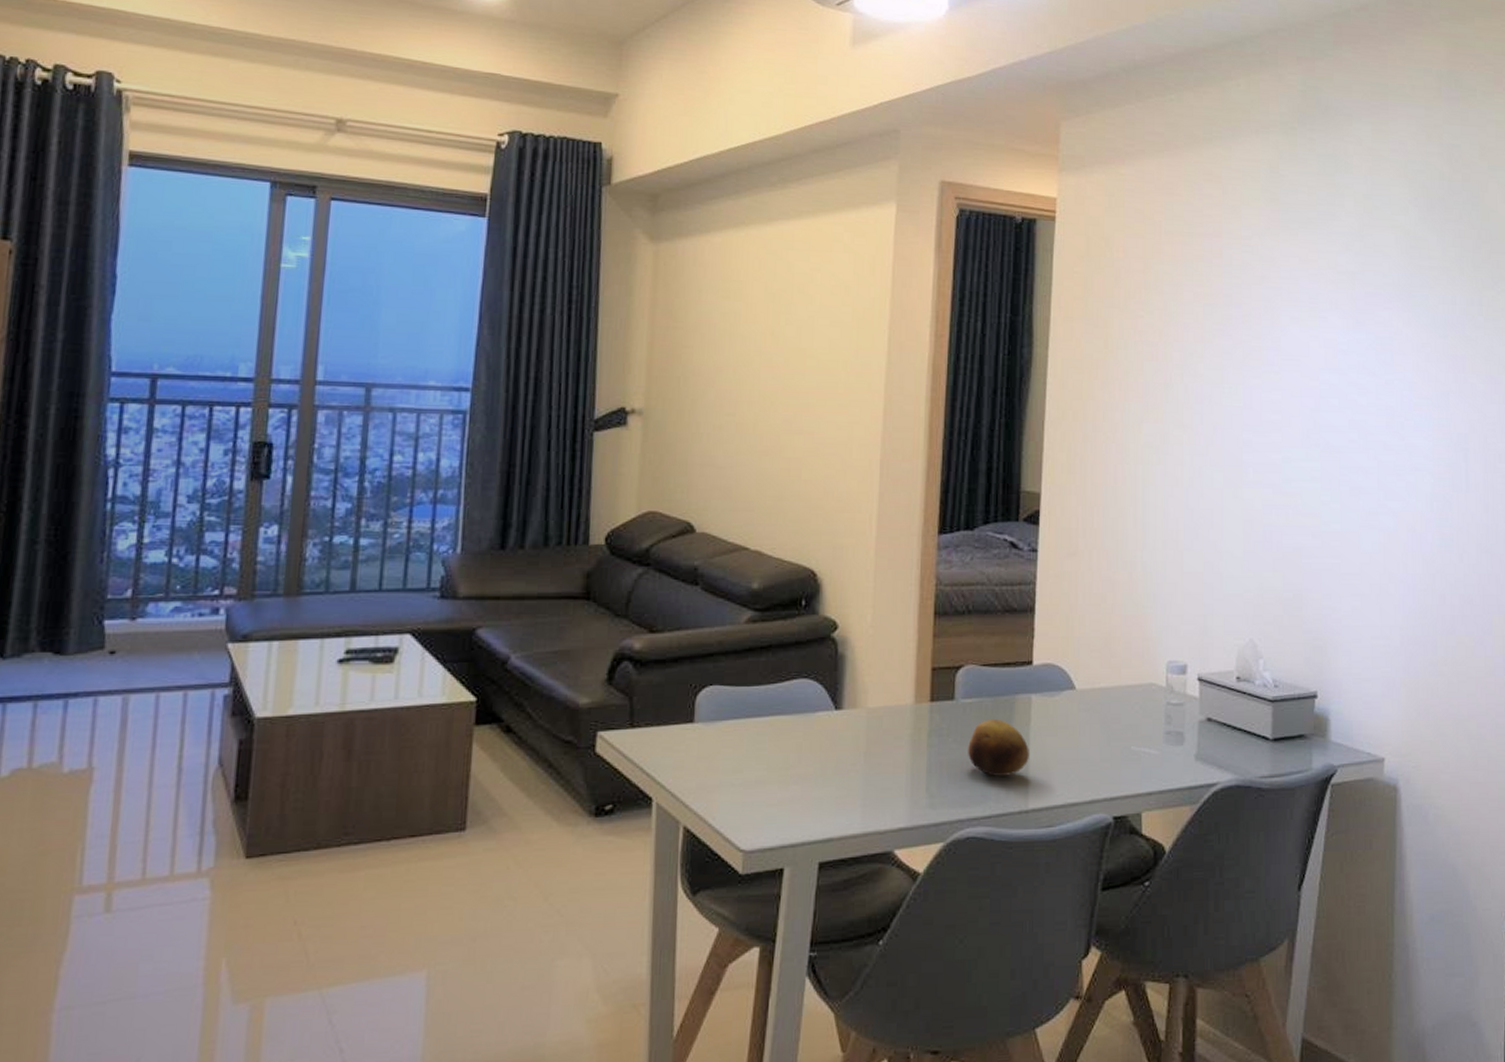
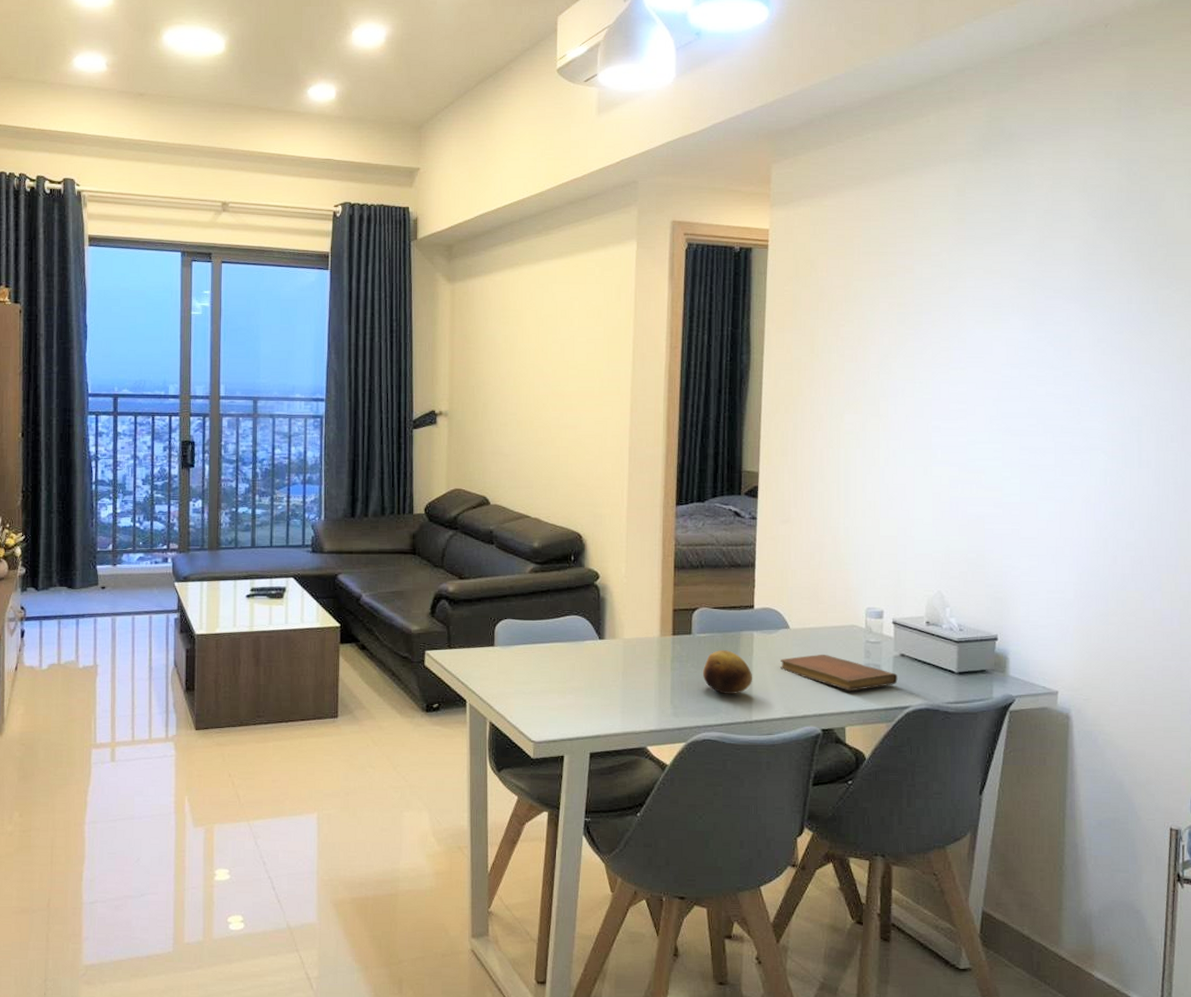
notebook: none [1064,721,1204,767] -> present [781,655,898,691]

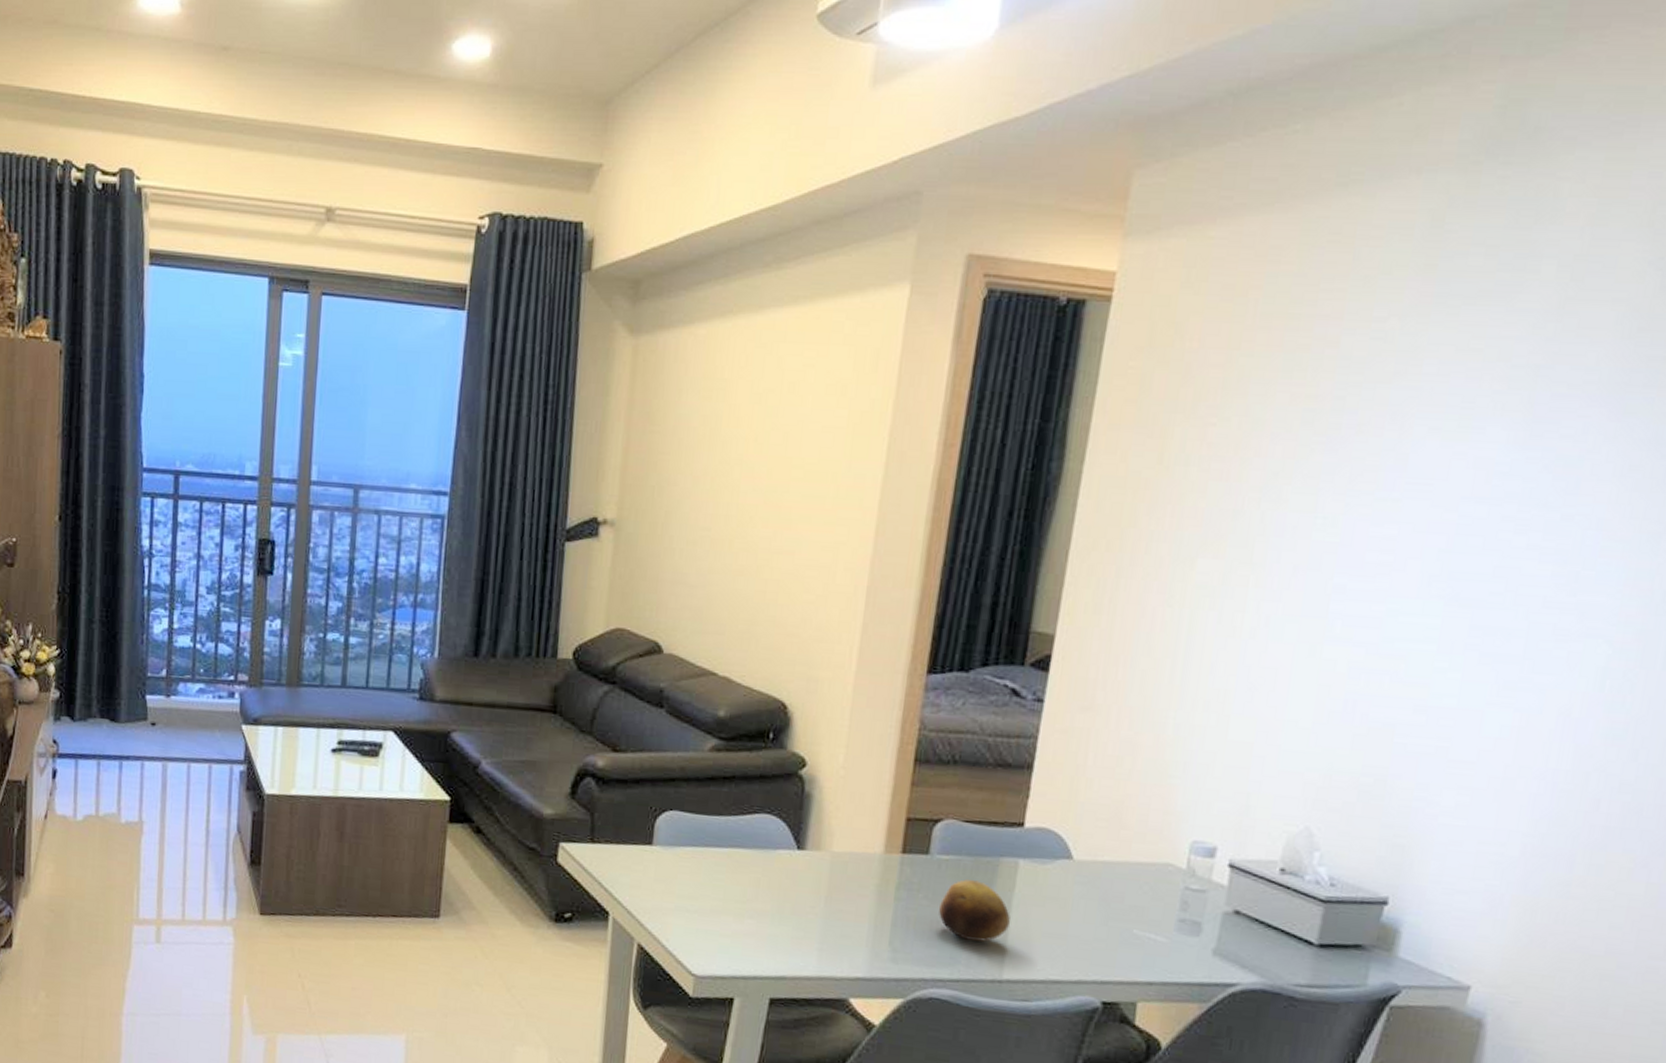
notebook: present [781,655,898,691] -> none [1052,899,1226,955]

